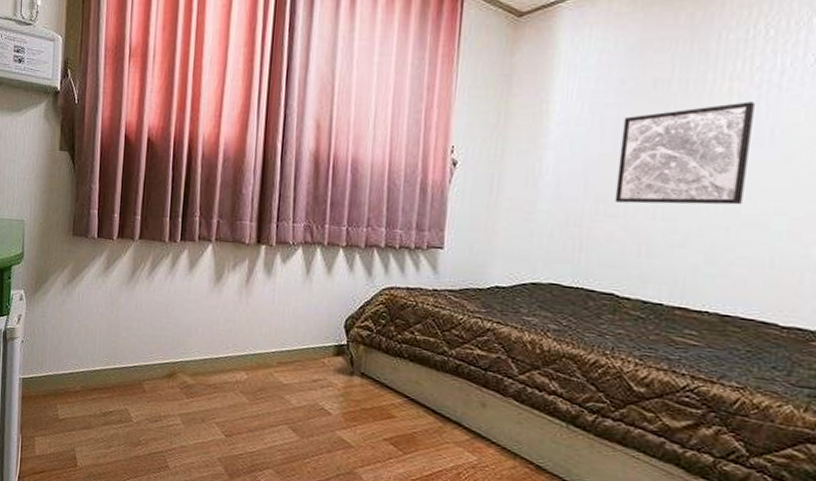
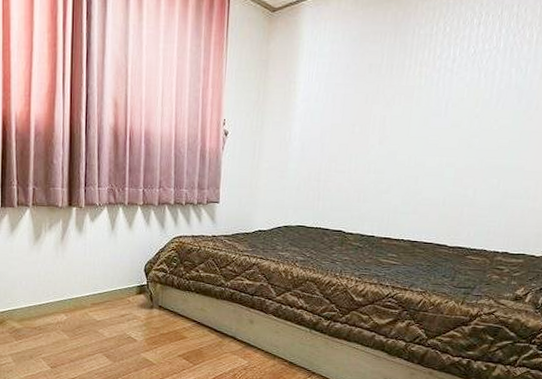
wall art: present [614,101,755,205] -> none [342,82,436,162]

